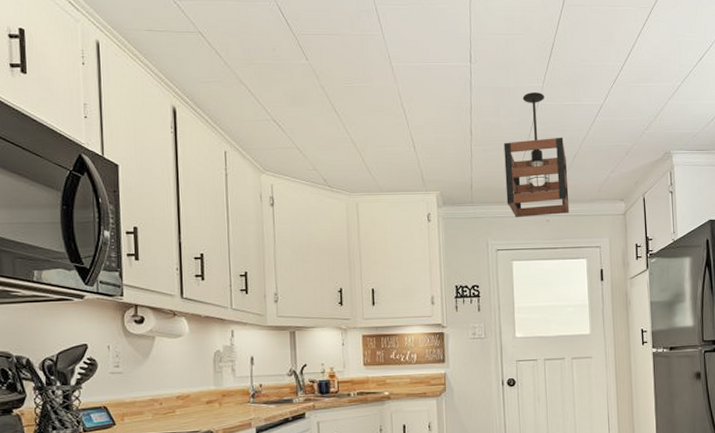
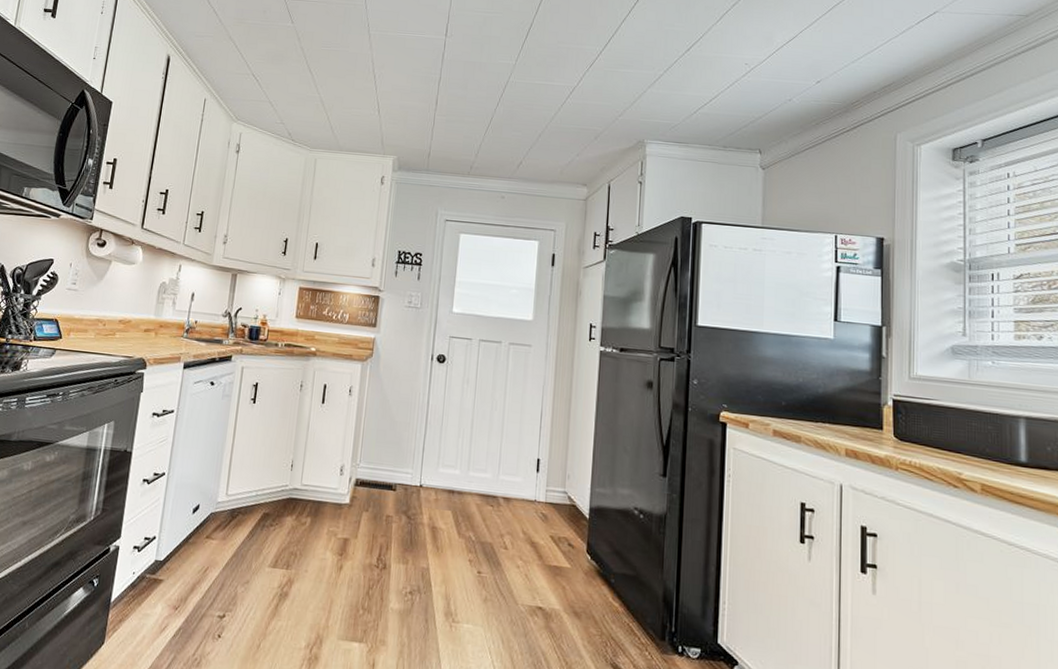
pendant light: present [503,91,570,218] -> none [462,68,531,192]

